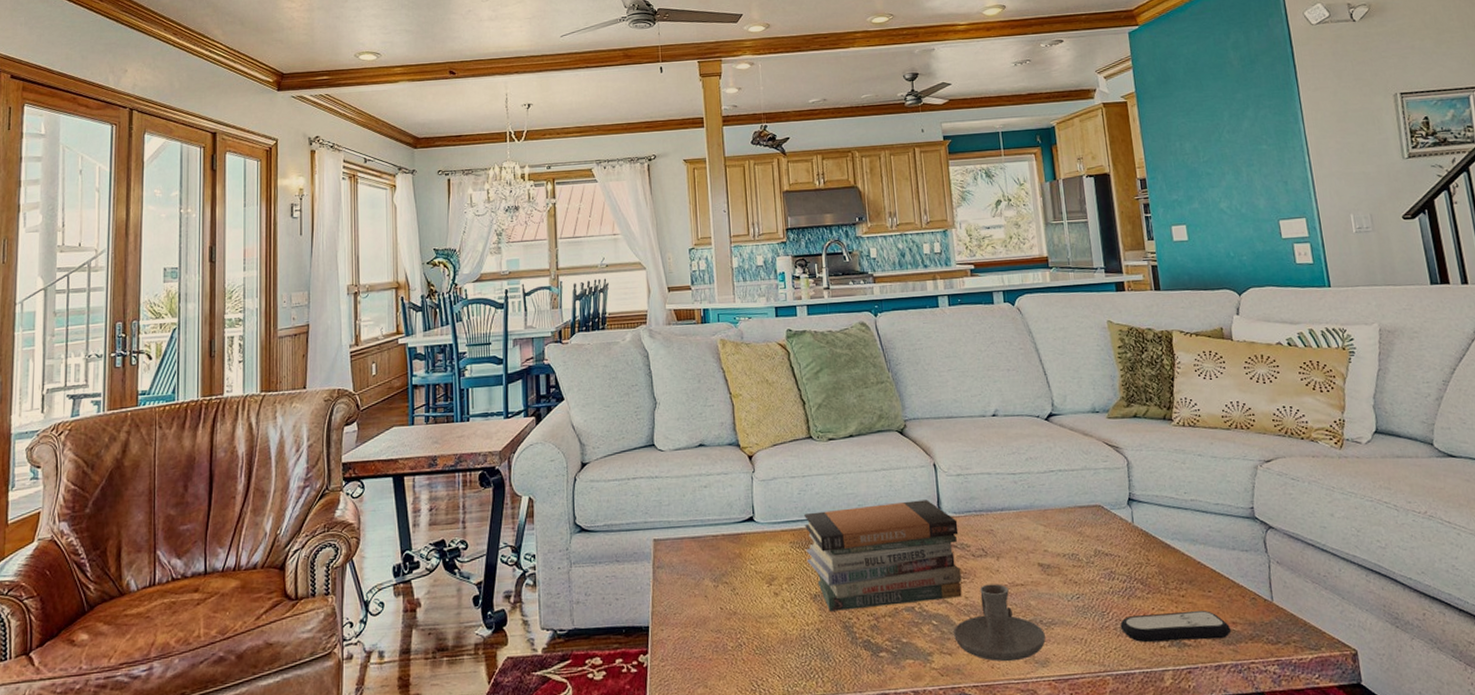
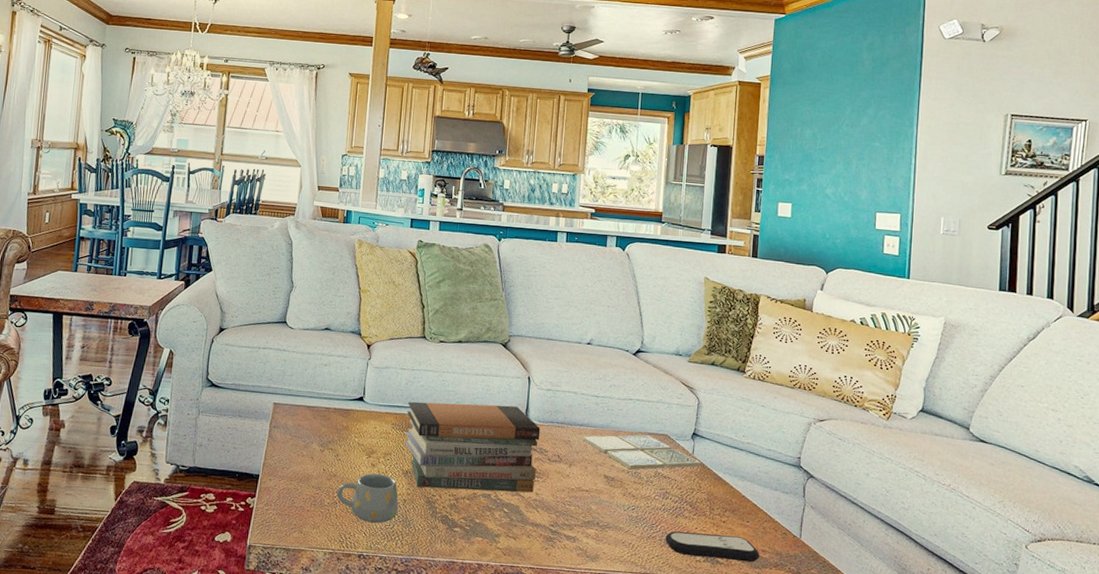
mug: none [740,602,813,663] -> present [336,473,399,523]
candle holder: present [954,584,1046,662] -> none [520,485,599,553]
drink coaster: none [1007,508,1145,553] -> present [583,434,701,470]

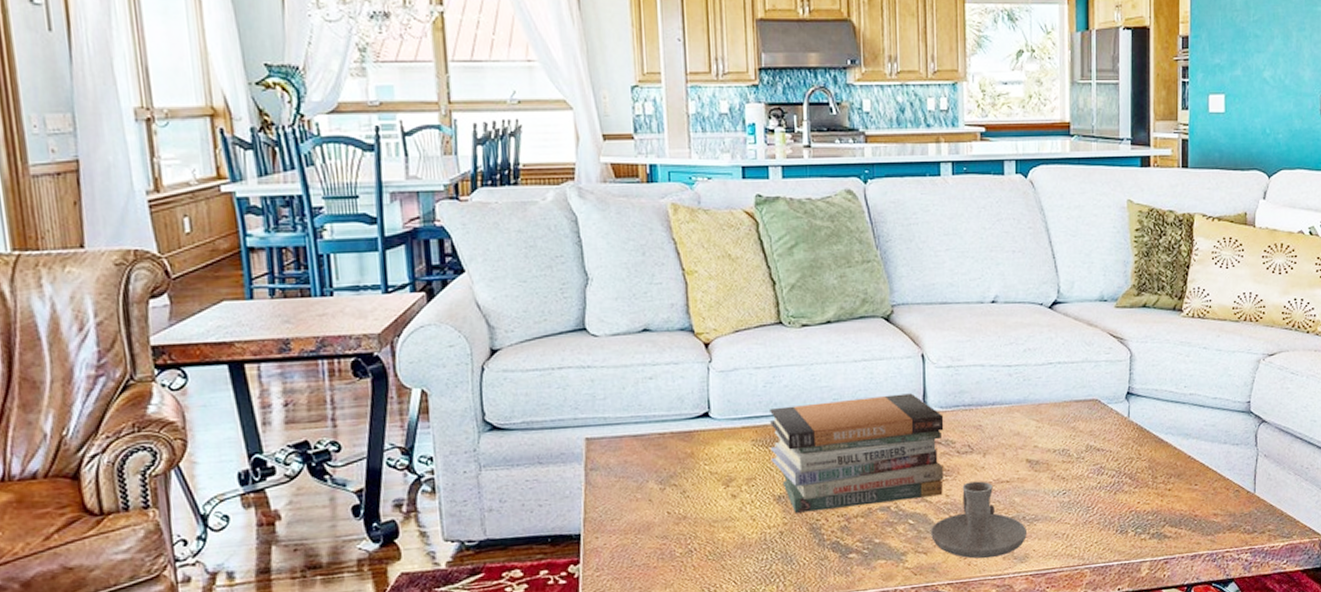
mug: present [336,473,399,523] -> none [690,505,775,568]
candle holder: none [520,485,599,553] -> present [931,481,1027,559]
drink coaster: present [583,434,701,470] -> none [997,403,1139,448]
remote control: present [665,531,760,562] -> none [1104,503,1212,536]

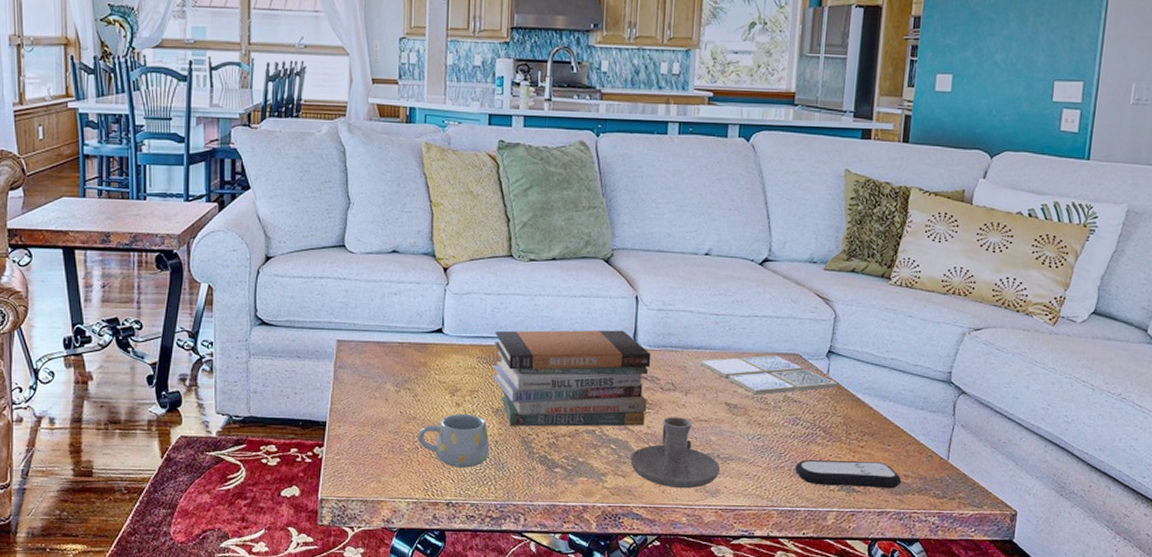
mug: none [690,505,775,568] -> present [417,413,490,468]
drink coaster: none [997,403,1139,448] -> present [701,355,837,395]
remote control: none [1104,503,1212,536] -> present [795,460,902,489]

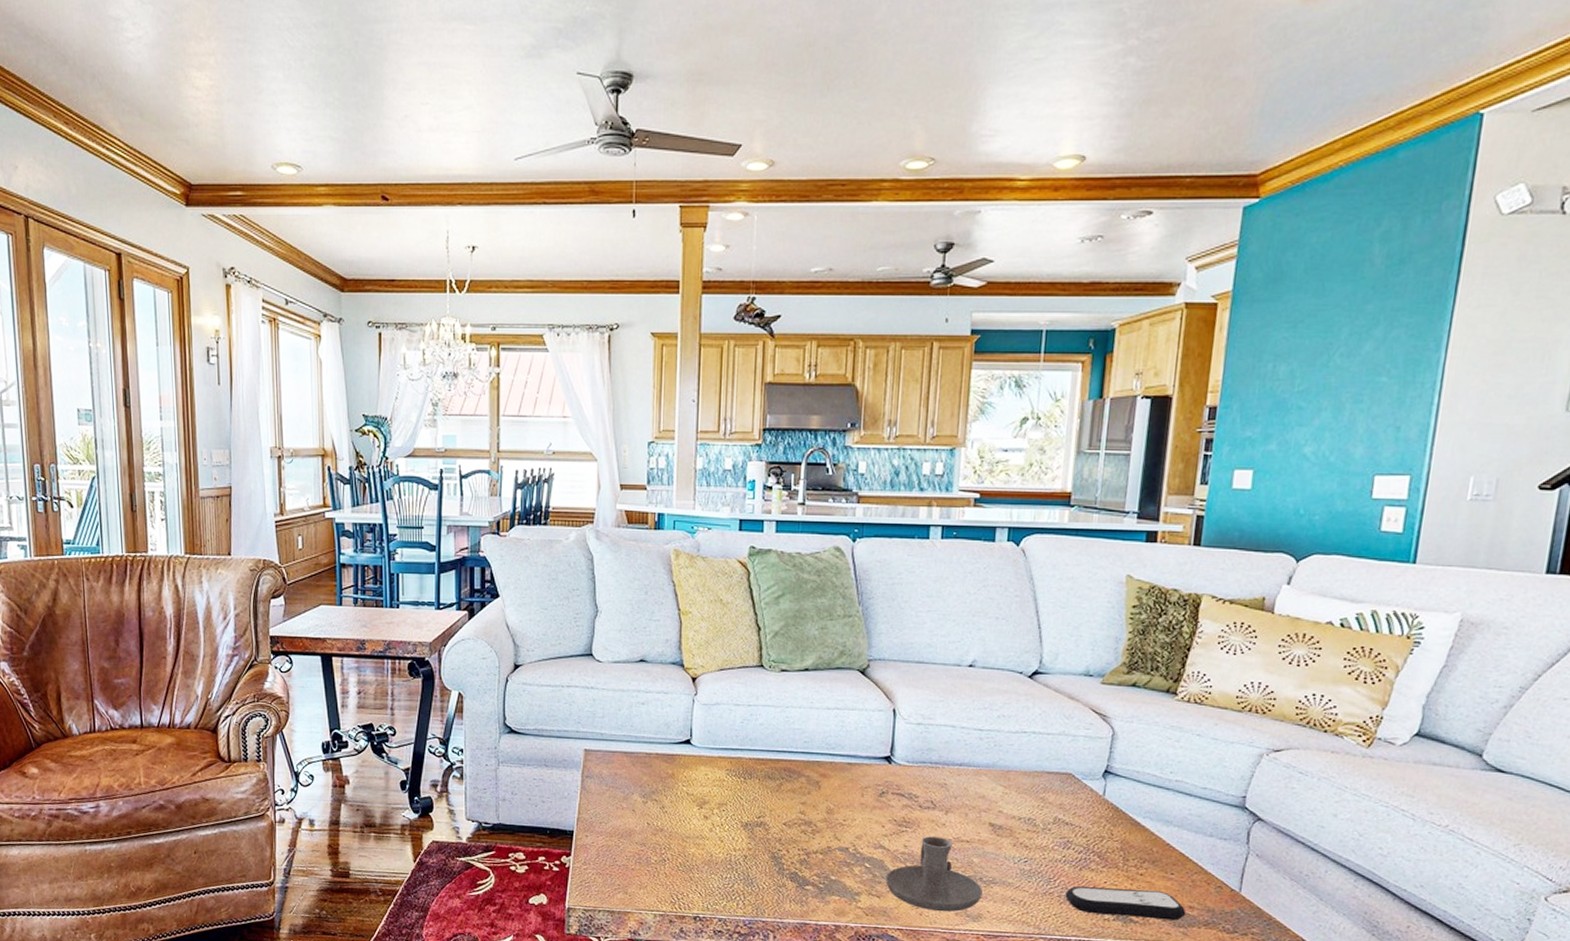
mug: present [417,413,490,468] -> none [665,826,738,882]
book stack: present [492,330,651,427] -> none [741,743,909,845]
drink coaster: present [701,355,837,395] -> none [963,774,1114,816]

